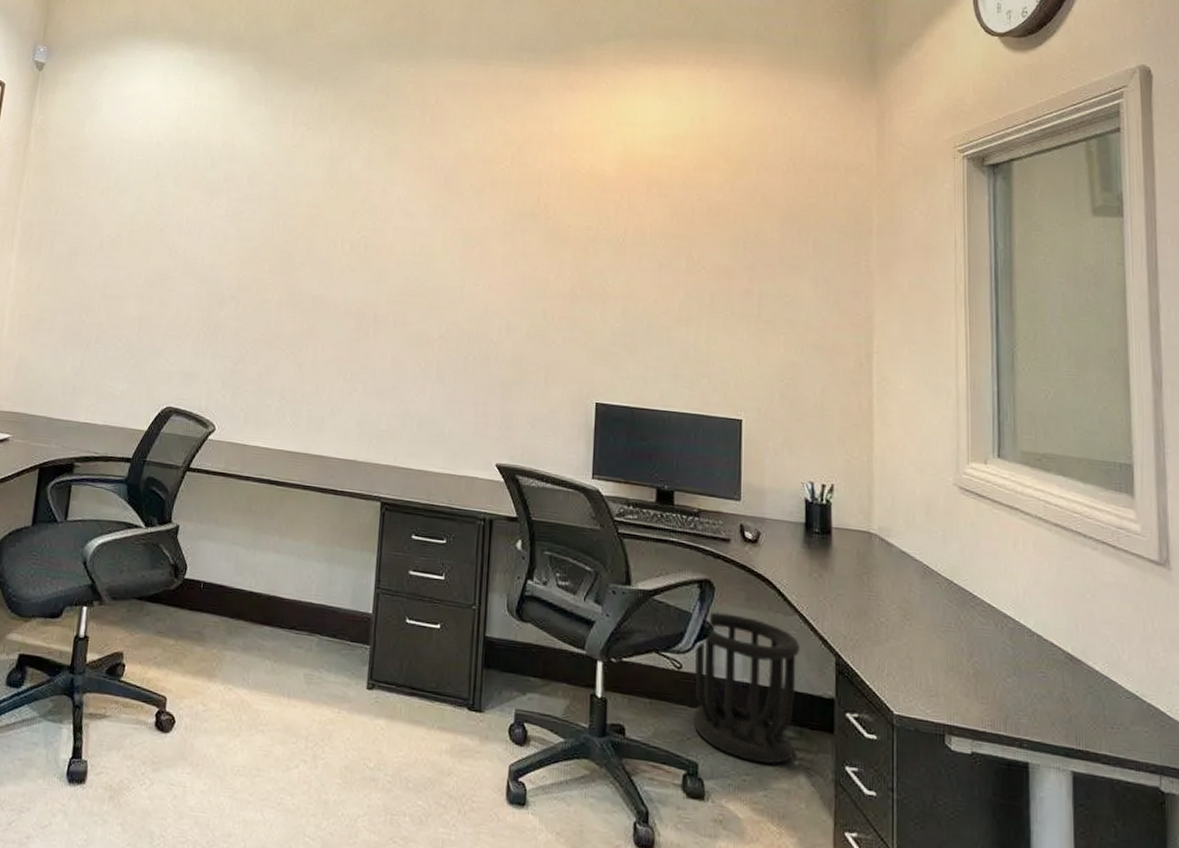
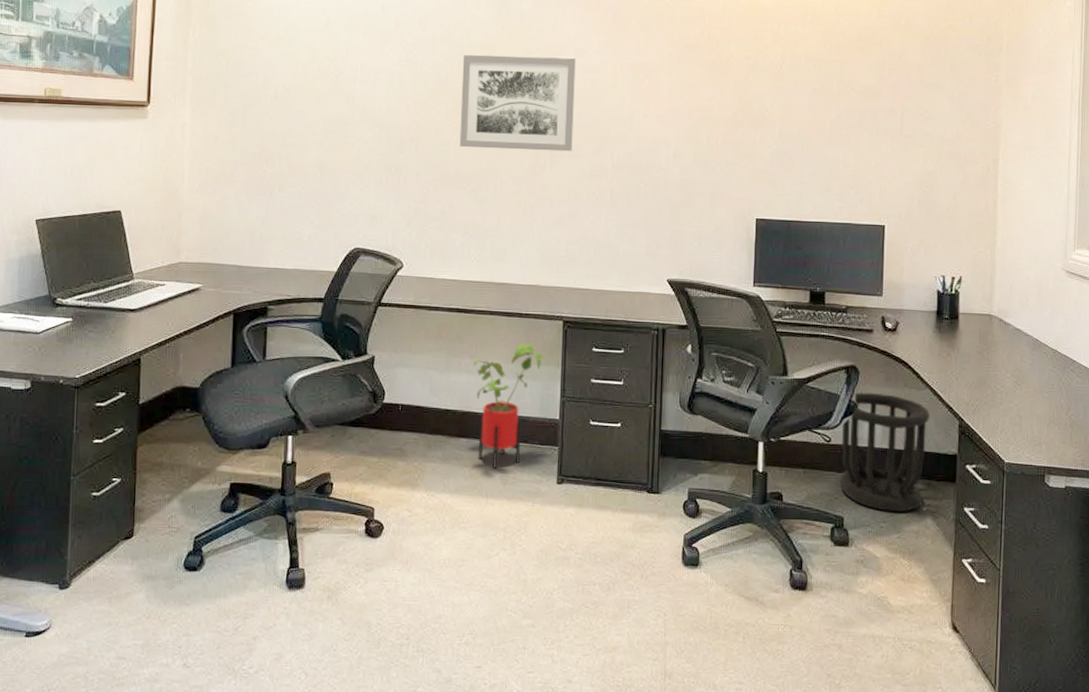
wall art: none [281,213,405,319] -> present [459,54,576,152]
house plant: none [281,523,361,664] -> present [473,343,546,468]

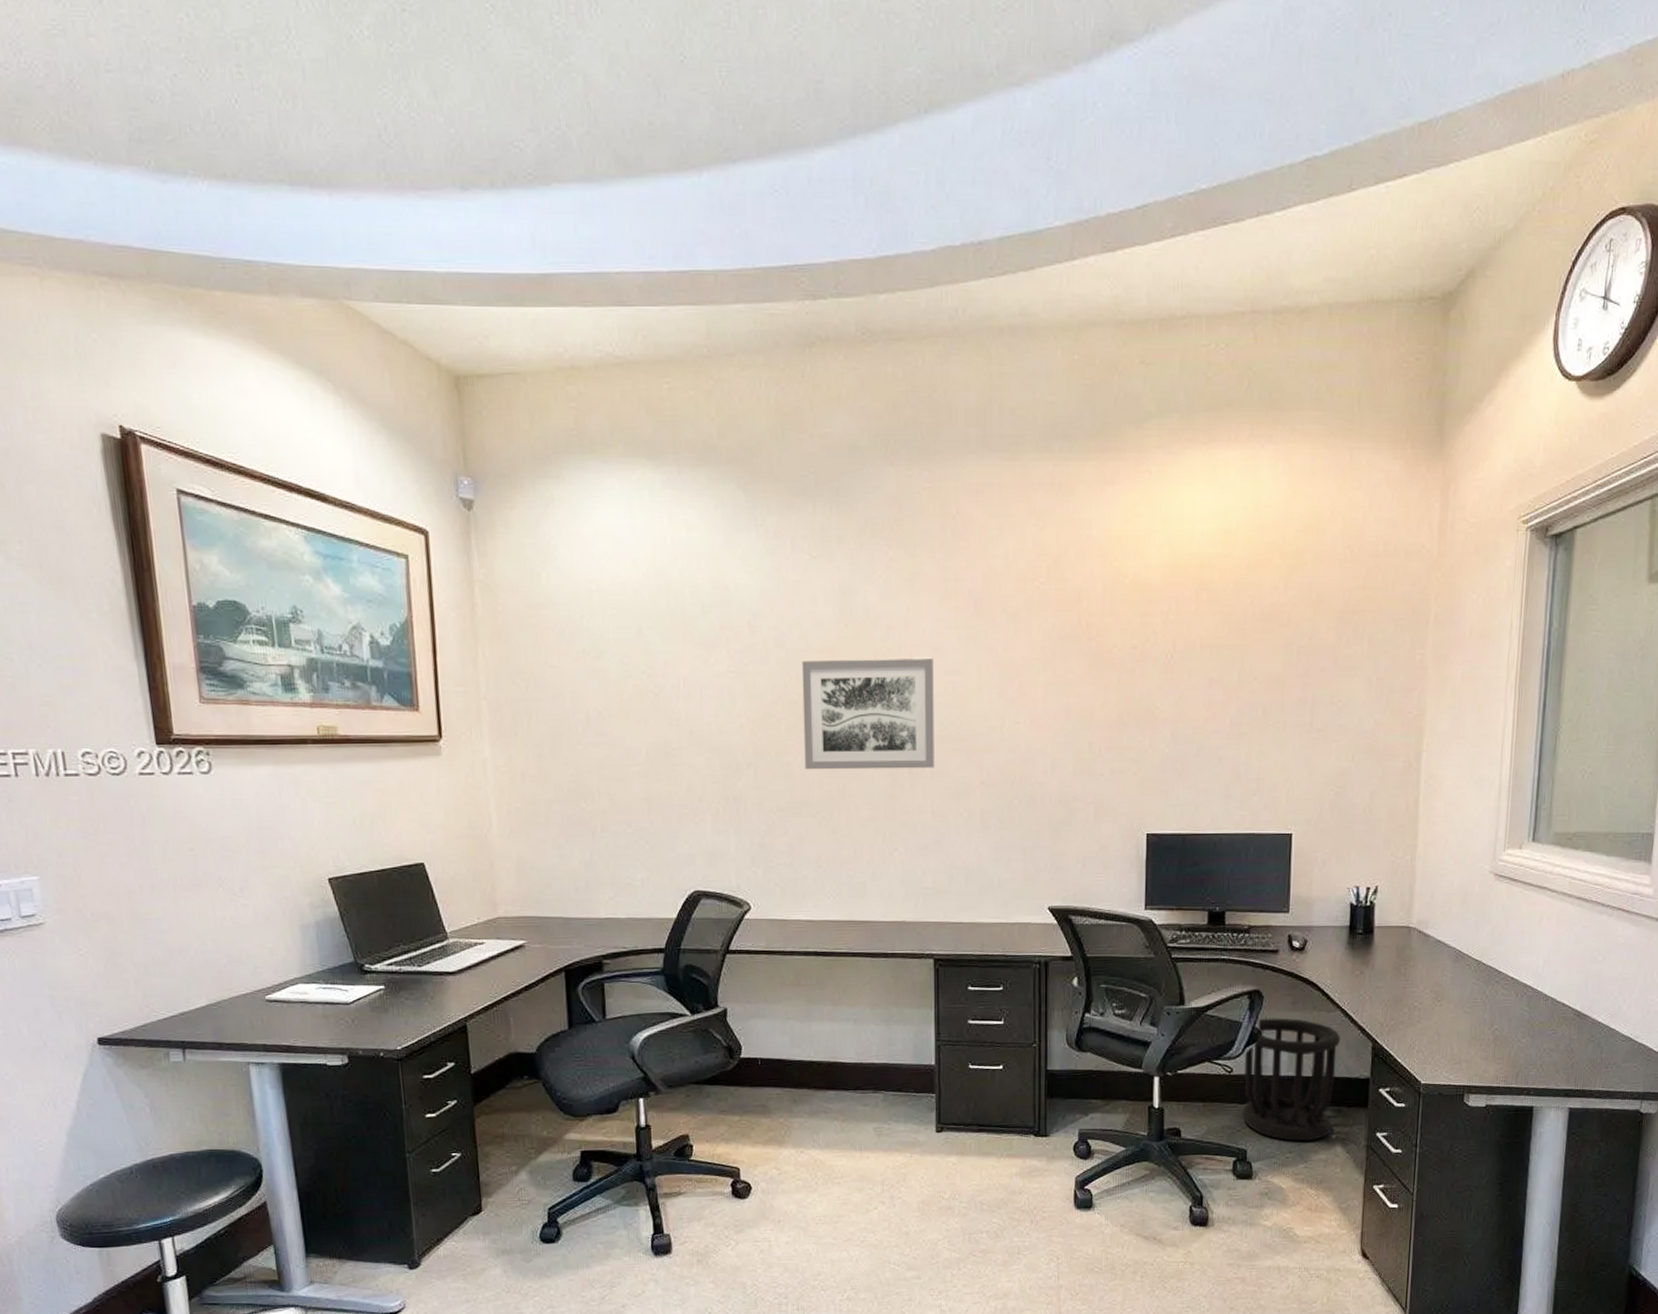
house plant: present [473,343,546,468] -> none [836,985,917,1120]

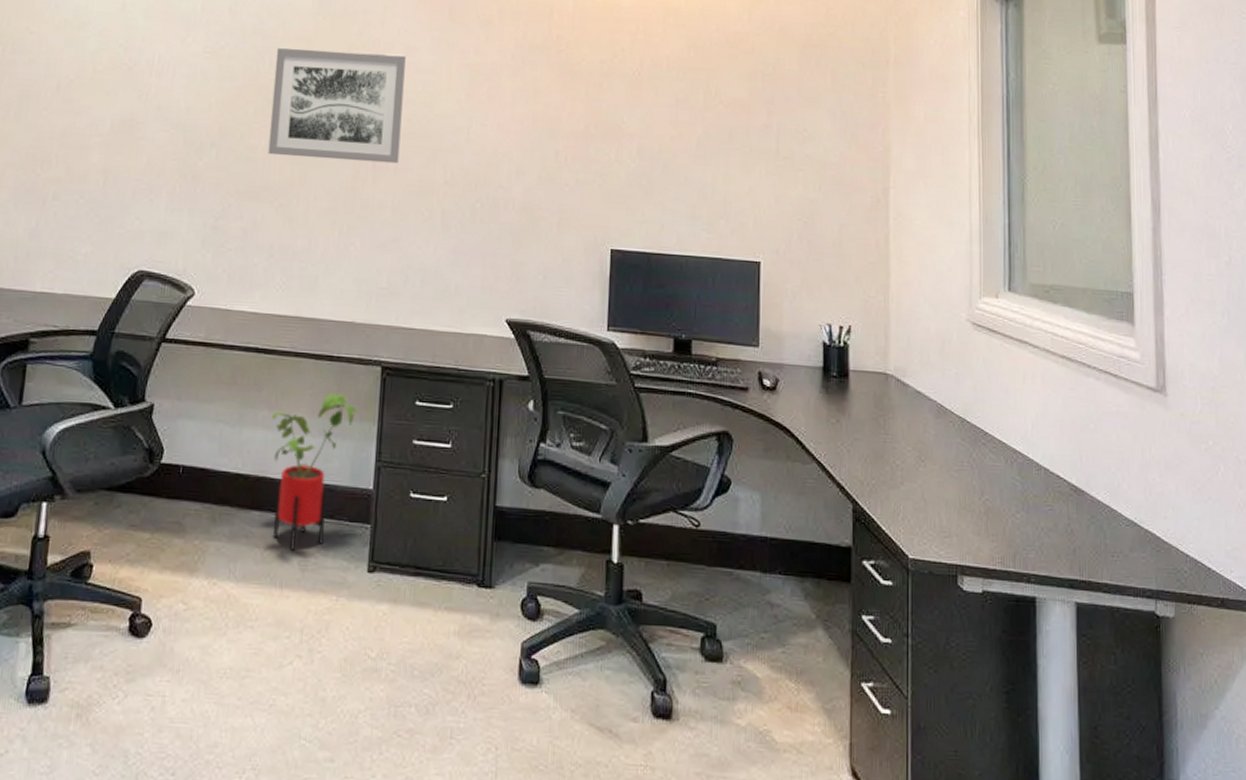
house plant: none [836,985,917,1120] -> present [271,393,360,550]
wastebasket: present [1242,1017,1341,1142] -> none [711,465,818,620]

